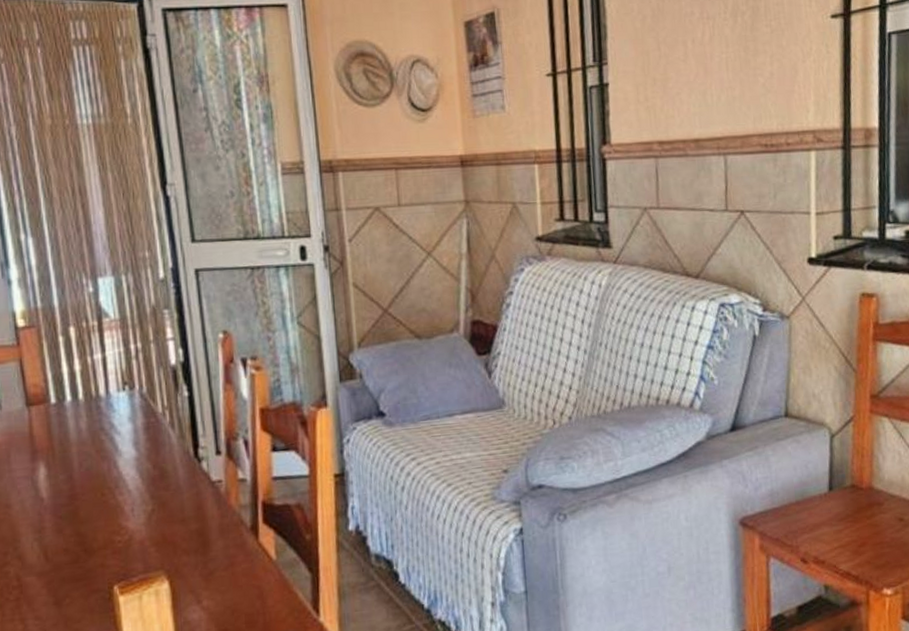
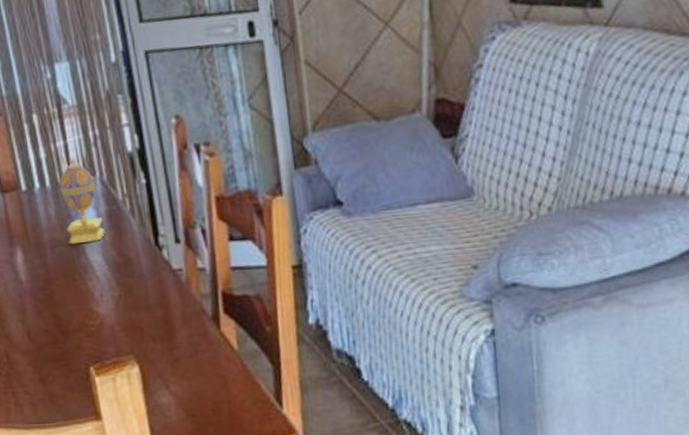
decorative egg: none [94,368,142,458] -> present [59,155,106,245]

